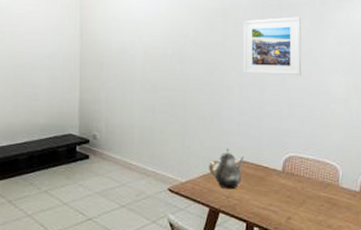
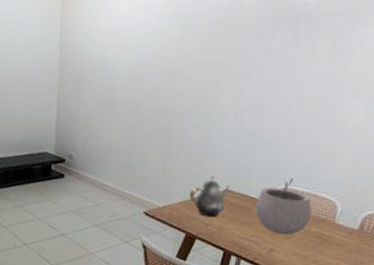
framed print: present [243,17,302,76] -> none [241,31,323,102]
plant pot: none [269,146,319,202] -> present [255,178,312,235]

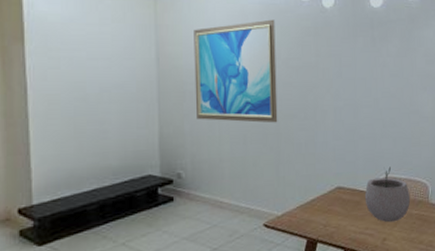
wall art: none [91,11,181,119] -> present [194,19,278,123]
teapot: present [189,175,230,218] -> none [305,175,340,218]

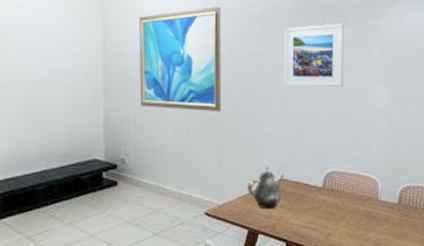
teapot: none [305,175,340,218] -> present [248,166,284,210]
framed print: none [336,35,393,96] -> present [283,23,345,88]
plant pot: present [364,166,411,223] -> none [309,161,358,218]

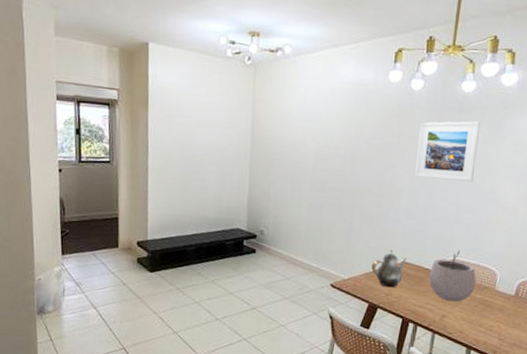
wall art: present [139,6,222,112] -> none [281,99,362,197]
plant pot: none [309,161,358,218] -> present [429,250,476,302]

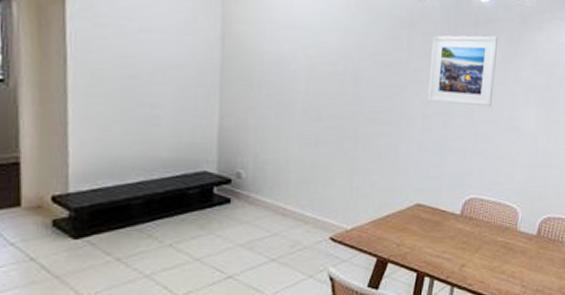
teapot: present [371,249,407,288] -> none [379,189,421,237]
plant pot: present [429,250,476,302] -> none [446,187,497,248]

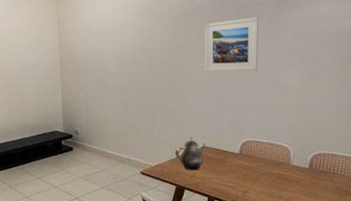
teapot: none [379,189,421,237] -> present [175,136,206,171]

